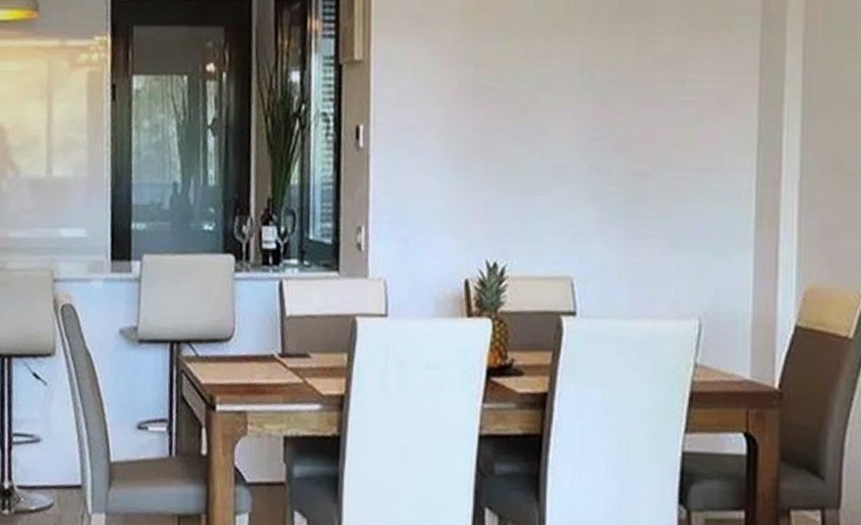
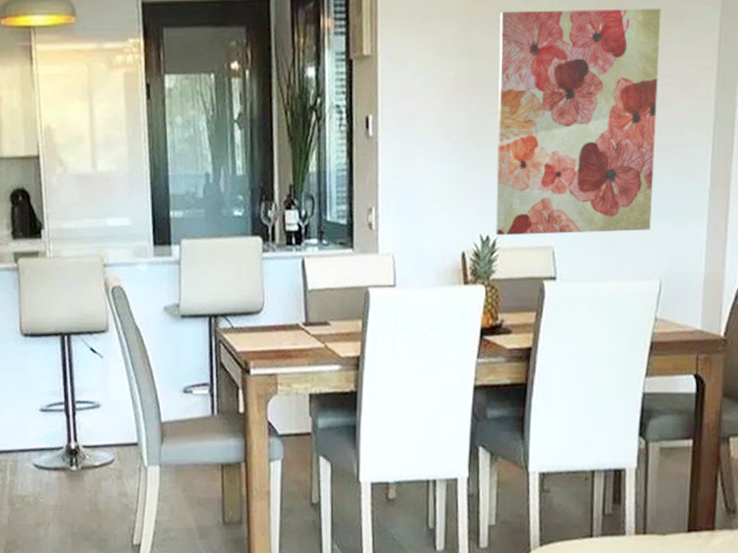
wall art: none [504,17,693,263] -> present [496,9,662,236]

